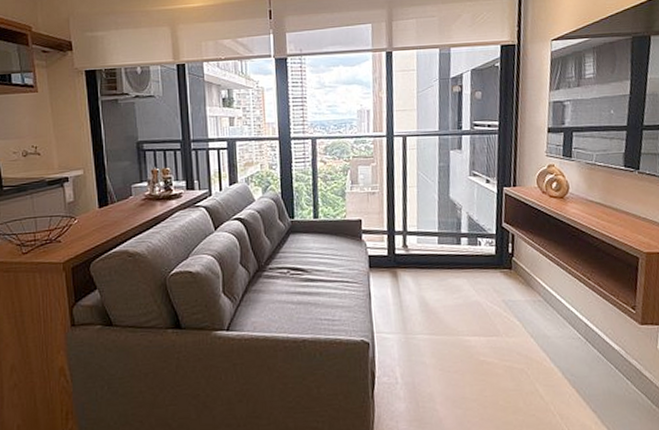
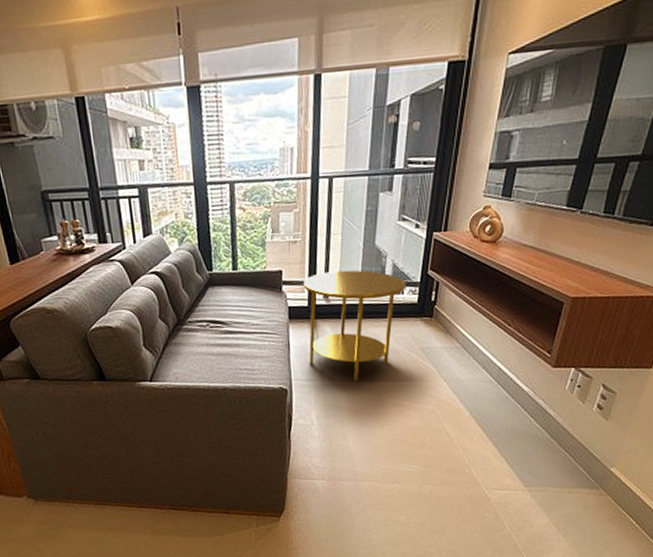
side table: none [382,221,483,335] -> present [302,270,406,381]

